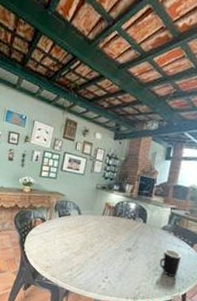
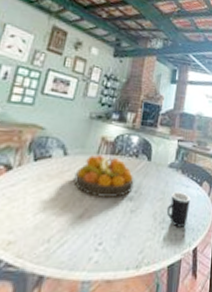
fruit bowl: none [86,215,132,248] -> present [73,154,134,197]

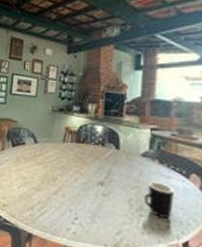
fruit bowl: present [73,154,134,197] -> none [46,142,103,181]

